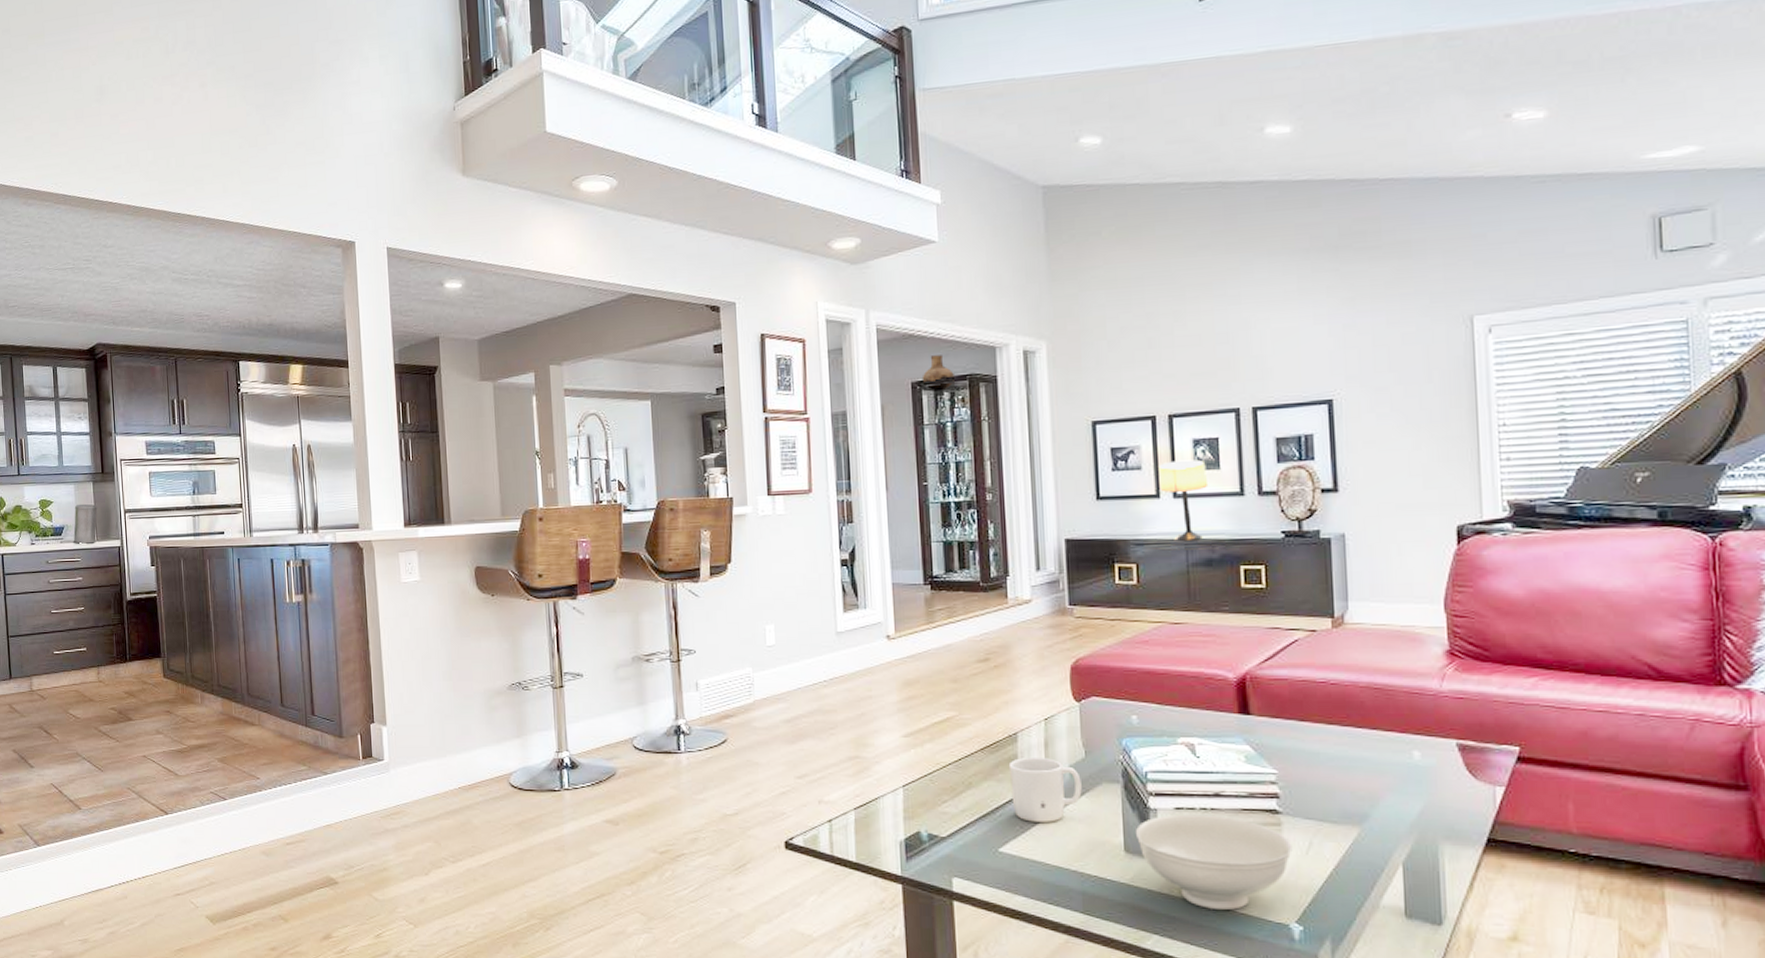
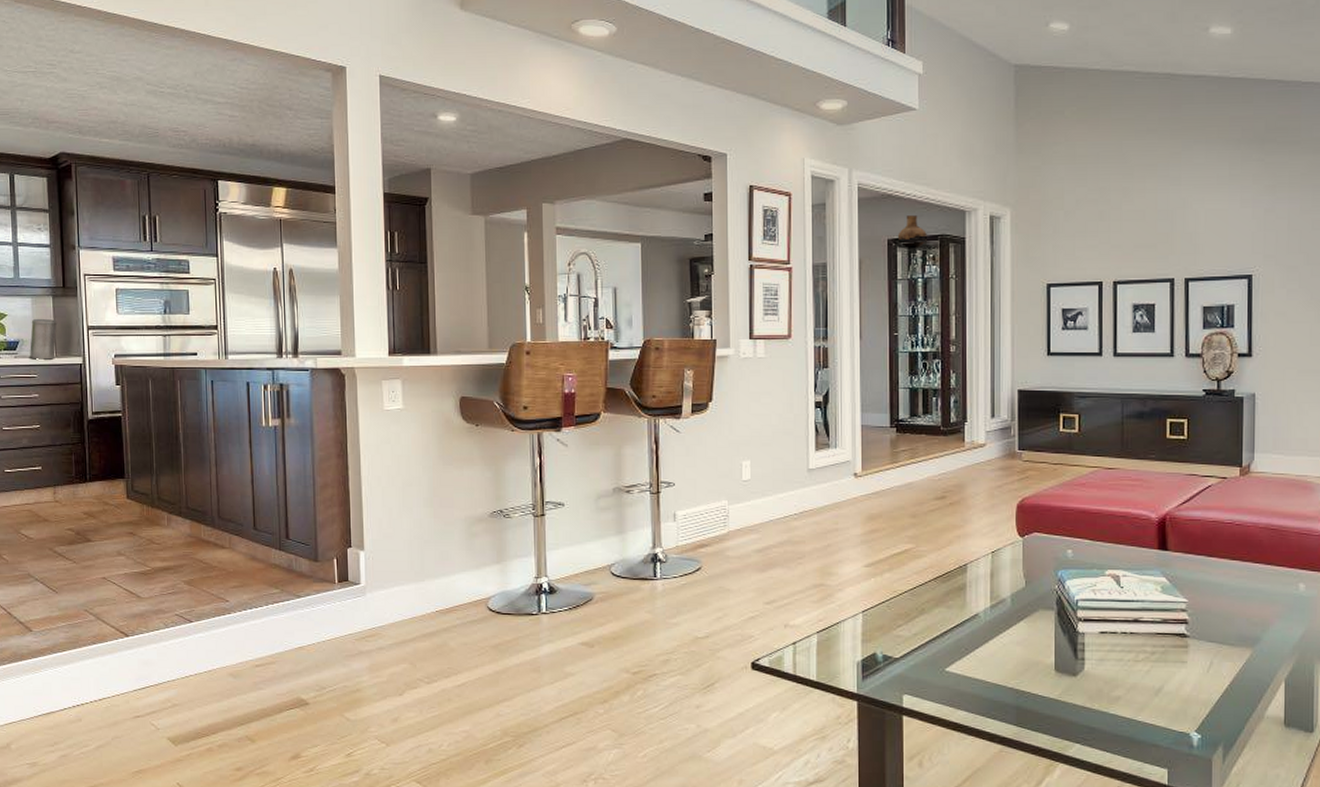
mug: present [1008,756,1082,822] -> none [958,586,1021,645]
decorative bowl: present [1136,814,1293,911] -> none [1066,637,1196,722]
table lamp: present [1158,459,1209,542] -> none [1102,323,1144,396]

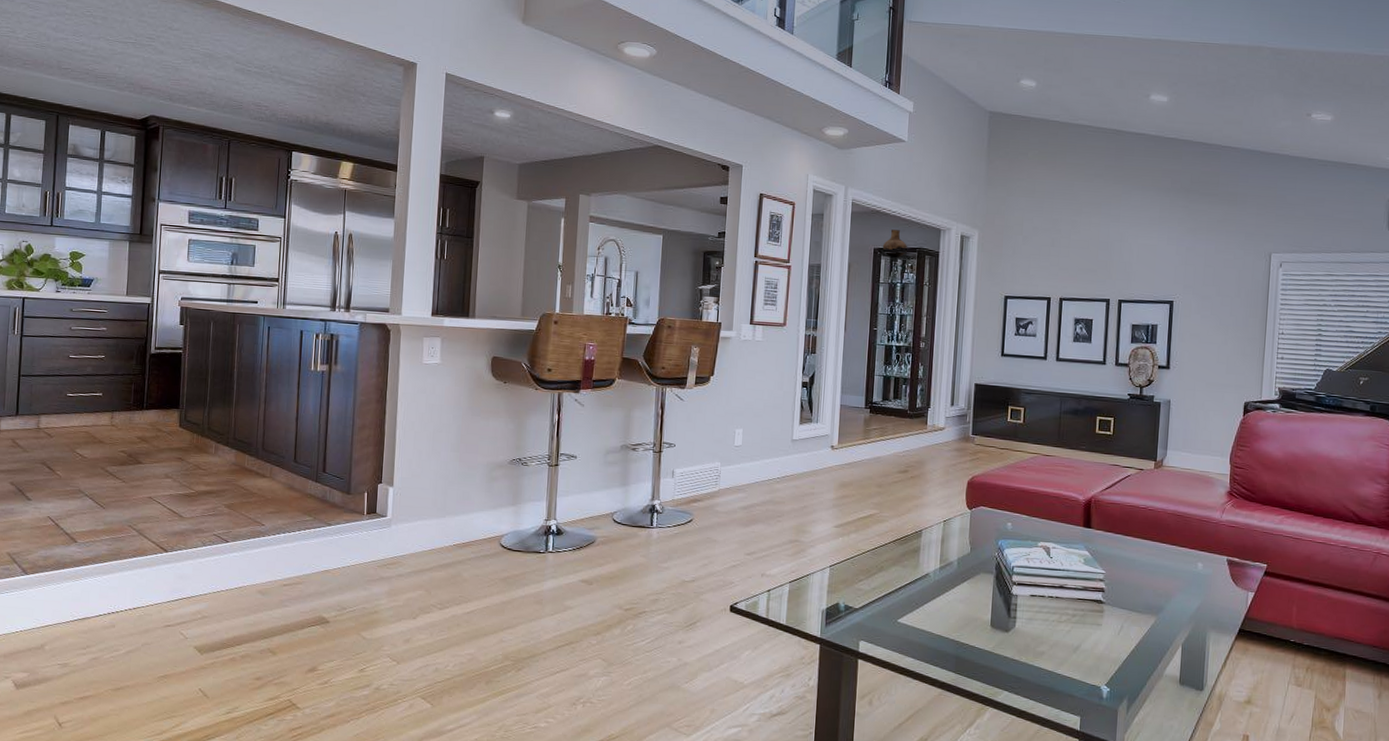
canister: present [29,318,58,360] -> none [101,260,132,298]

